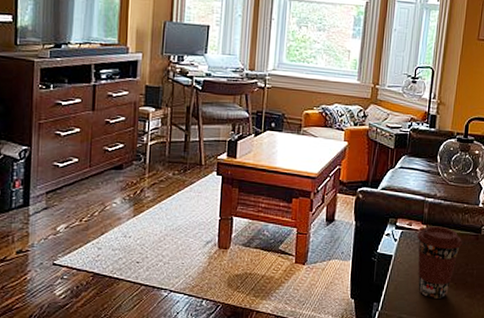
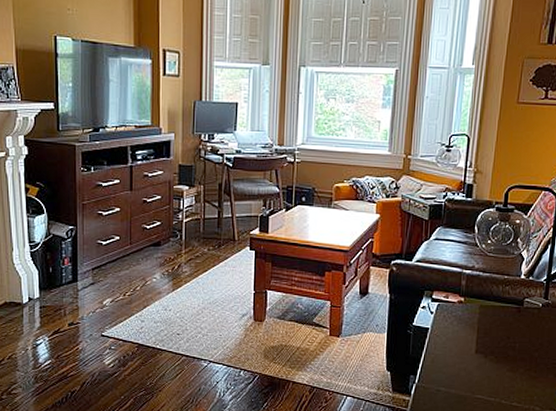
coffee cup: present [417,226,463,299] -> none [454,298,504,372]

